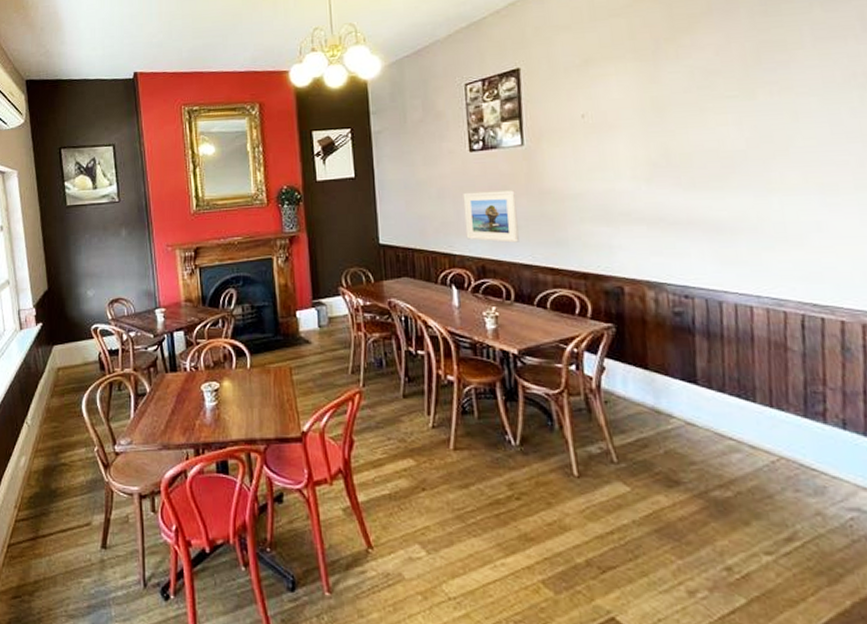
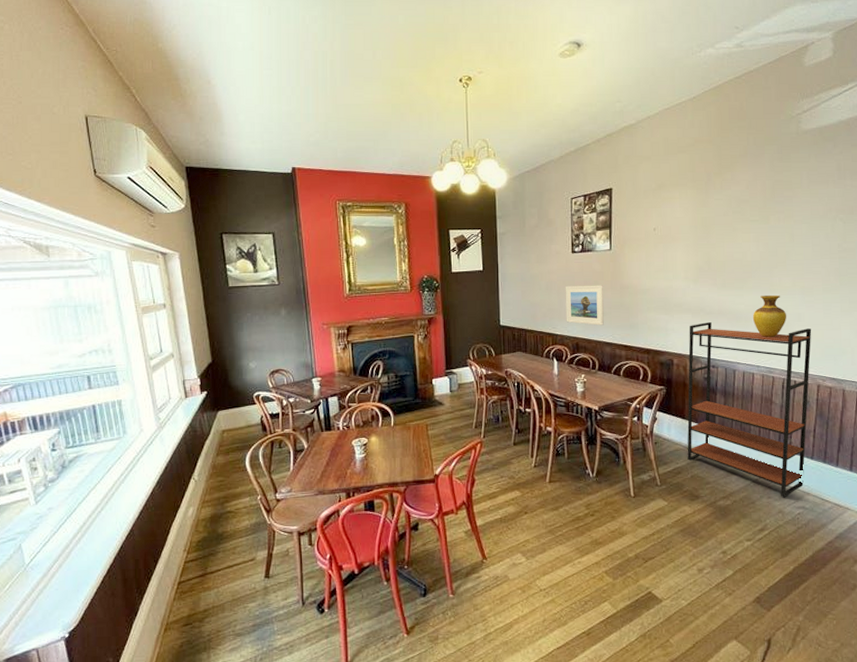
bookshelf: none [644,236,855,493] -> present [687,322,812,498]
vase: none [742,196,799,255] -> present [752,295,787,337]

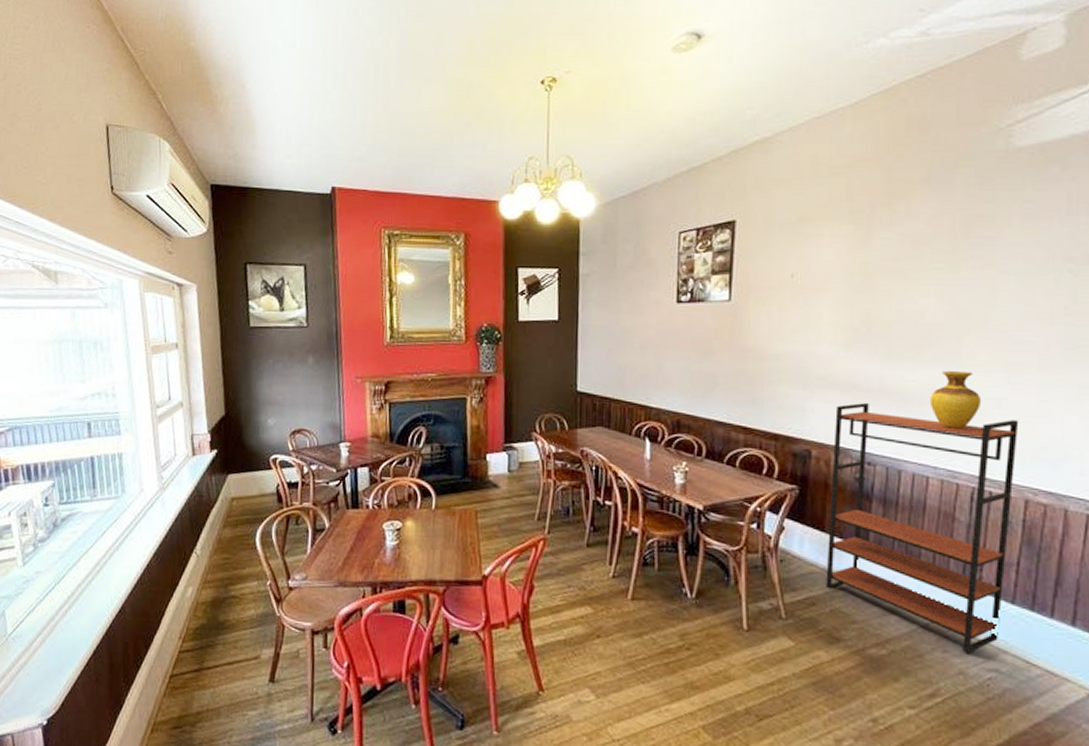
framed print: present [565,285,604,326] -> none [664,344,719,399]

